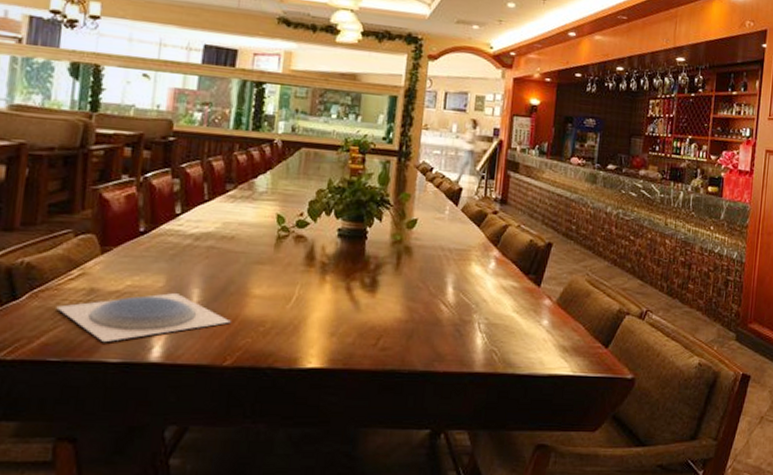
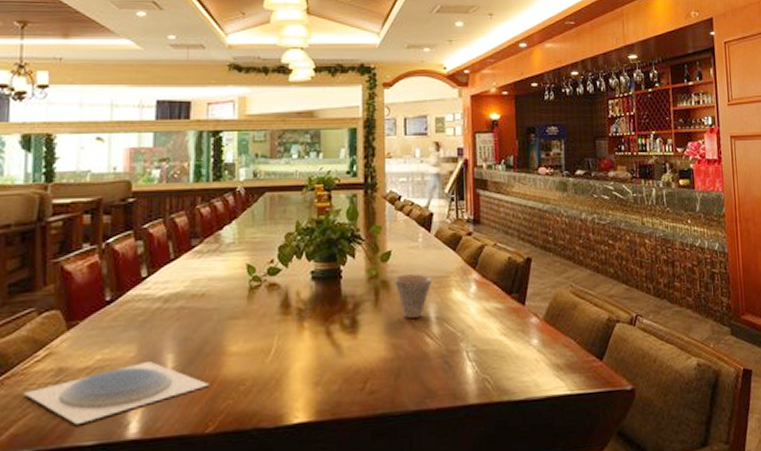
cup: none [417,243,453,285] -> present [394,274,432,318]

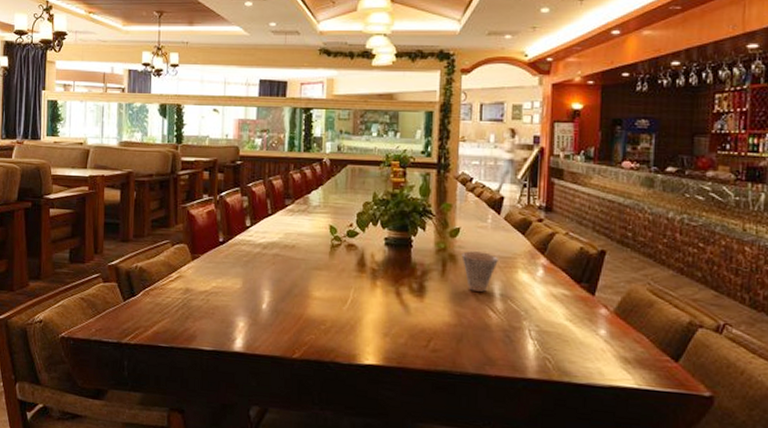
plate: present [24,360,209,426] -> none [162,293,297,334]

